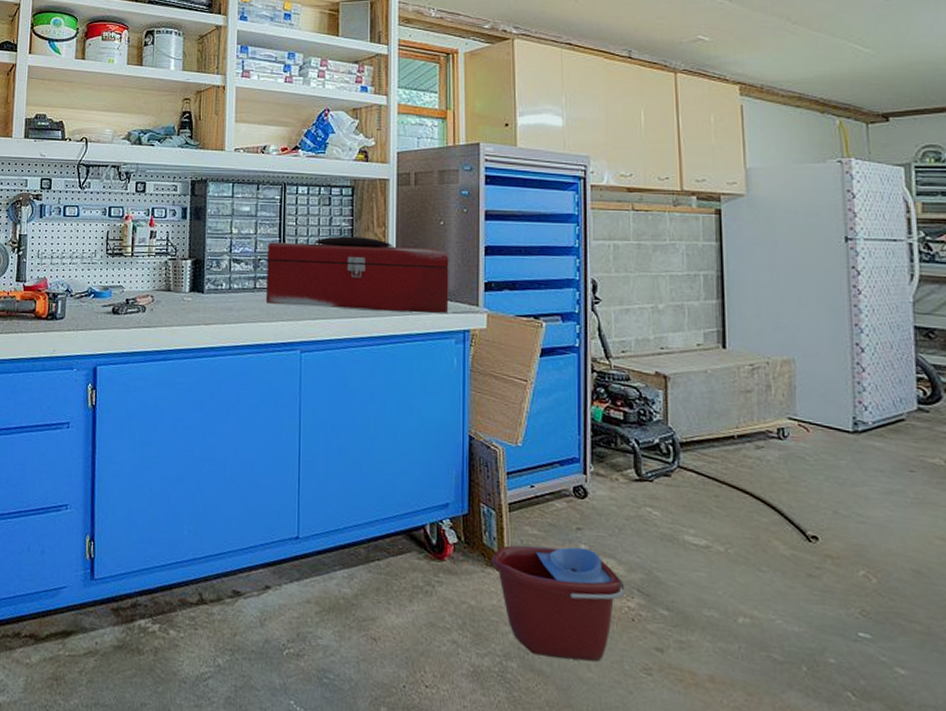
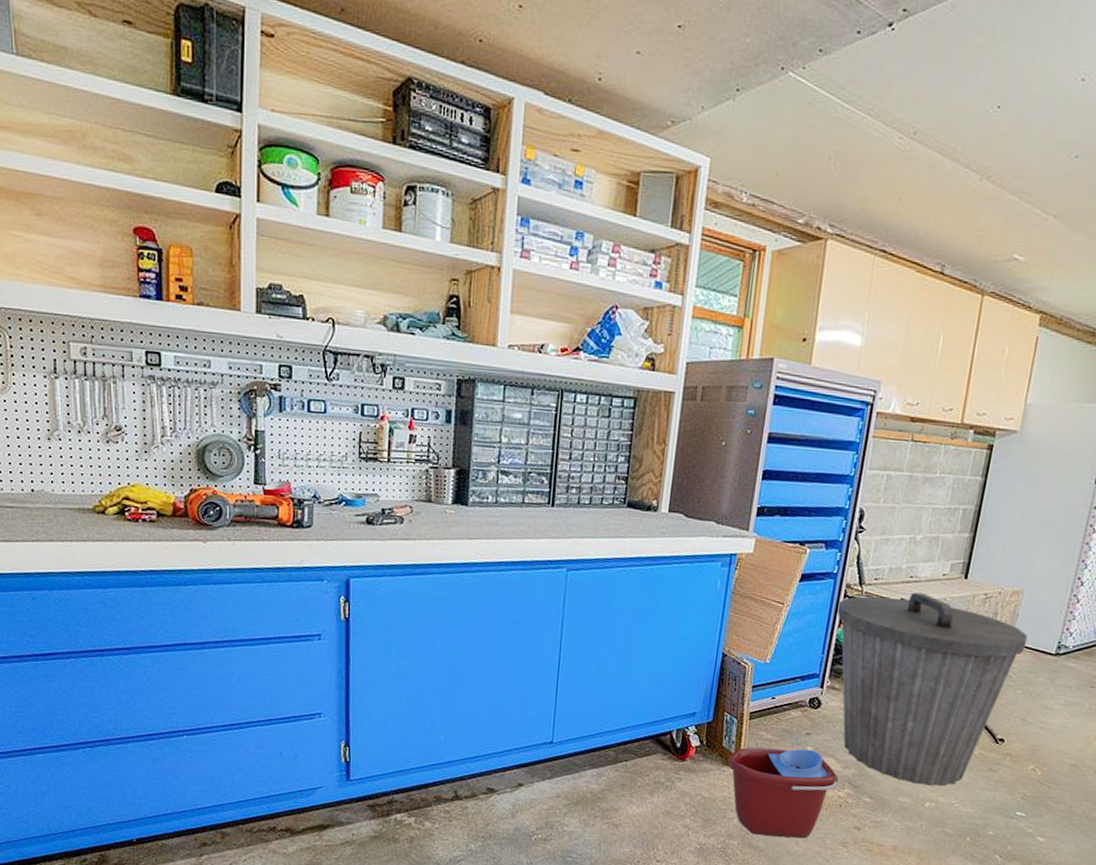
toolbox: present [266,236,449,313] -> none [534,451,726,537]
trash can: none [587,365,815,596] -> present [837,592,1028,786]

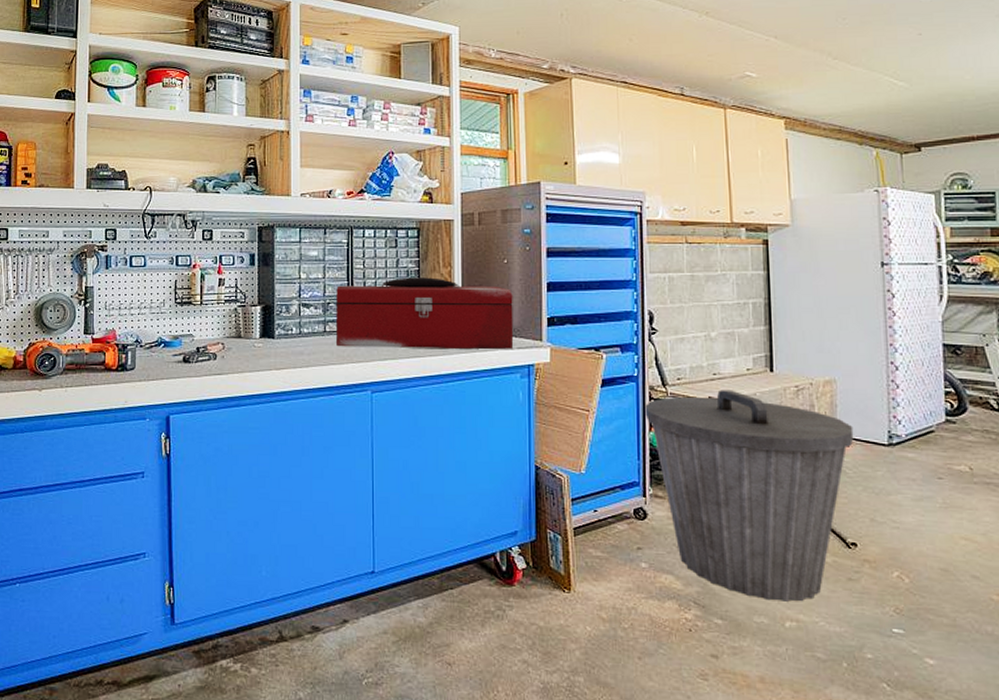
toolbox: none [534,451,726,537] -> present [336,277,514,349]
bucket: present [728,747,839,839] -> none [559,566,683,671]

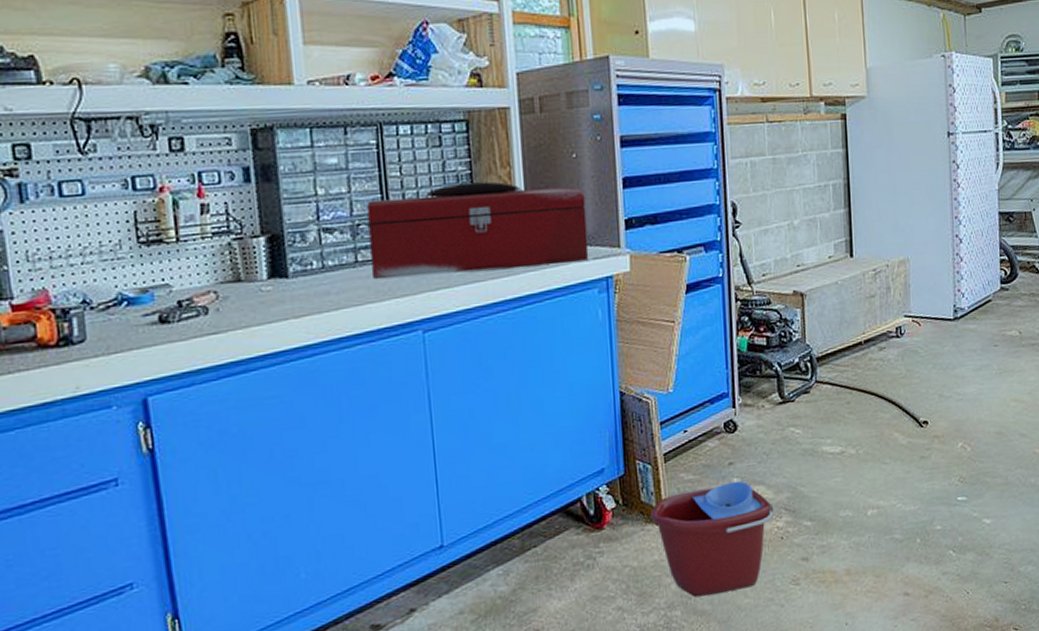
bucket: none [559,566,683,671] -> present [651,481,774,598]
trash can: present [645,390,854,602] -> none [731,280,925,493]

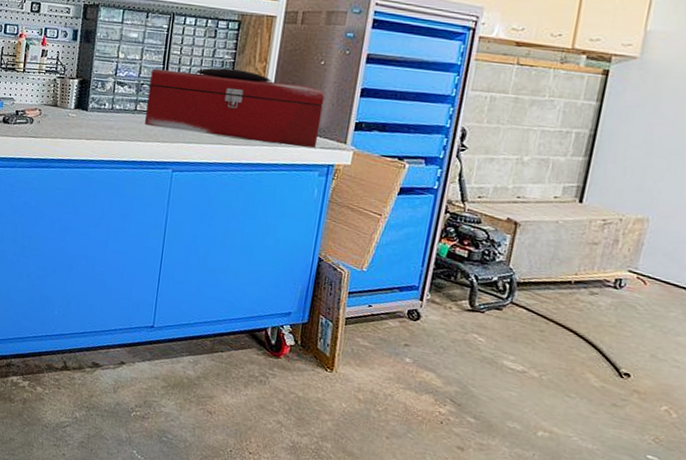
bucket: present [651,481,774,598] -> none [322,351,440,451]

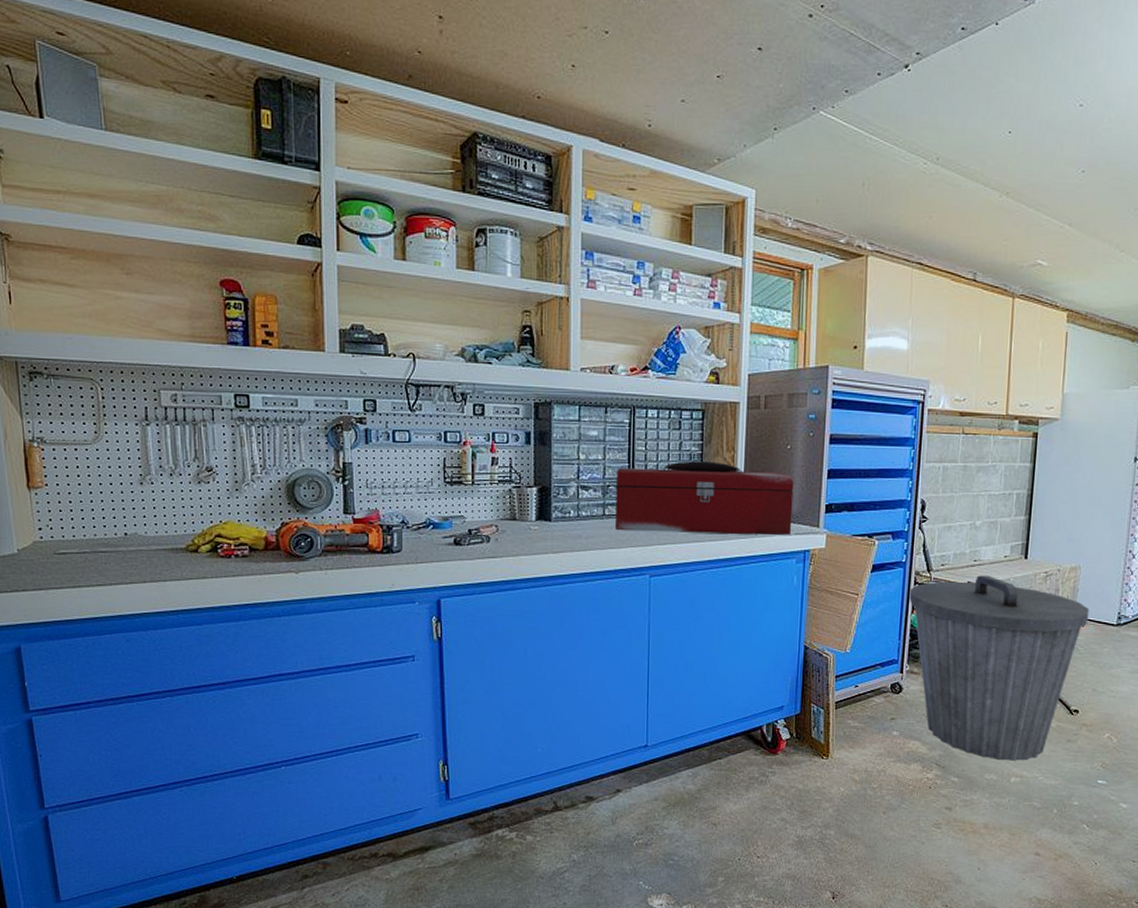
trash can: none [437,212,656,416] -> present [909,575,1090,761]

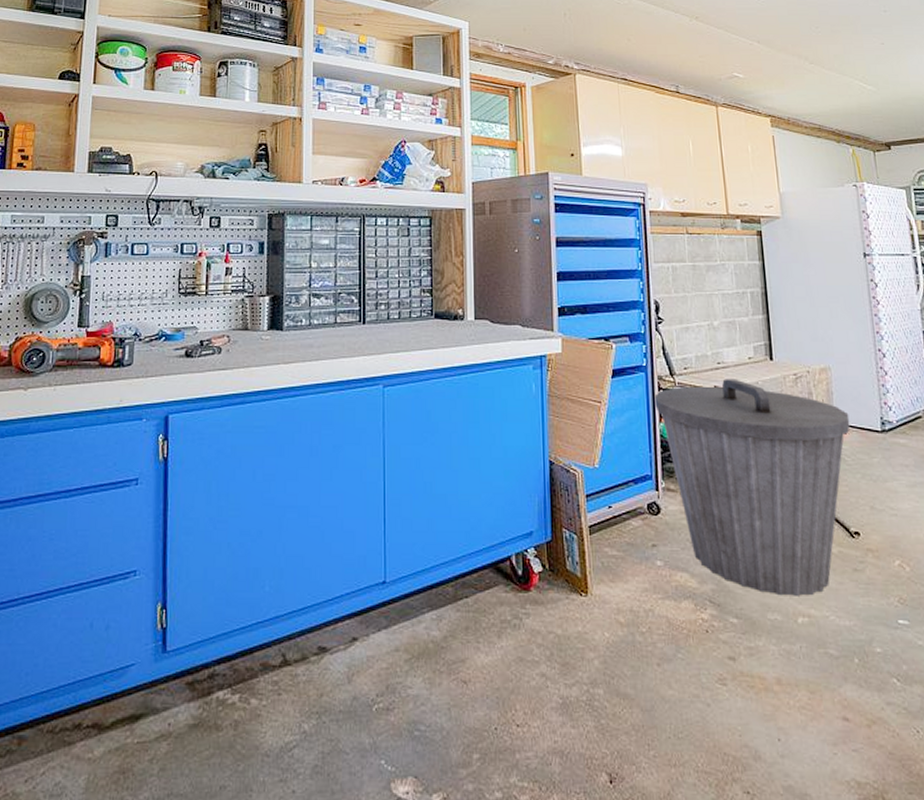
toolbox: present [616,461,794,535] -> none [347,267,526,339]

